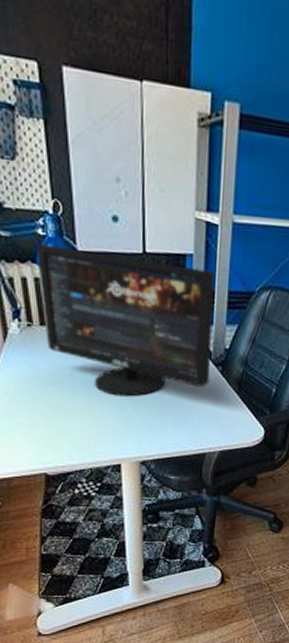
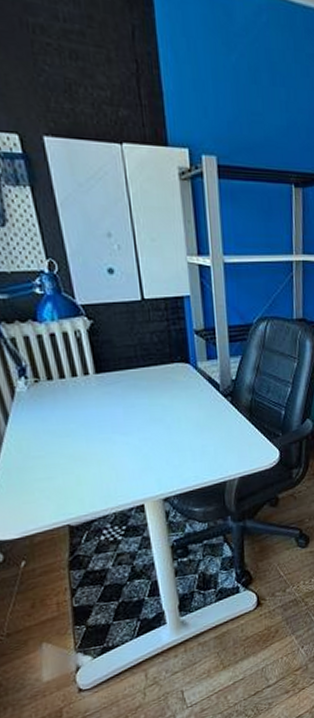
computer monitor: present [35,243,215,397] -> none [34,301,221,439]

